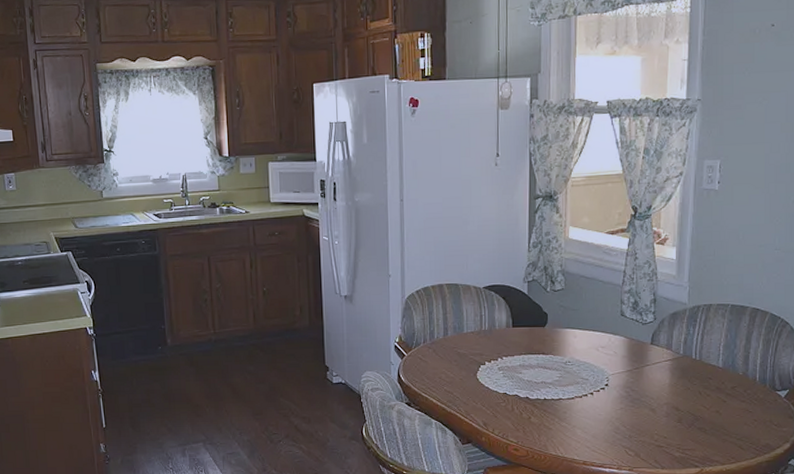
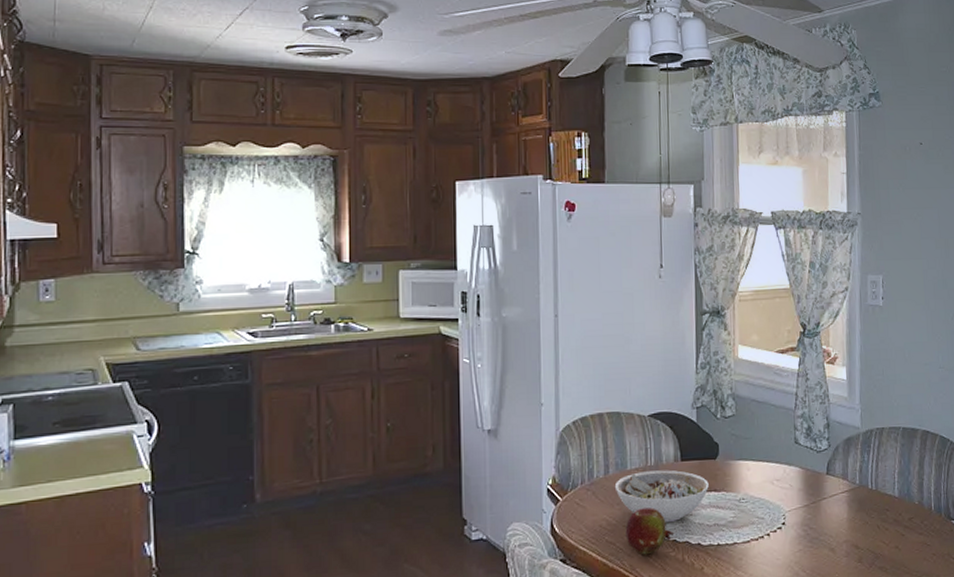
bowl: none [452,334,537,378] -> present [614,470,709,522]
fruit: none [462,365,505,404] -> present [625,507,675,555]

